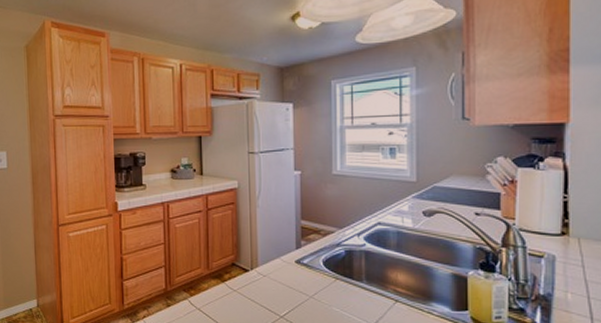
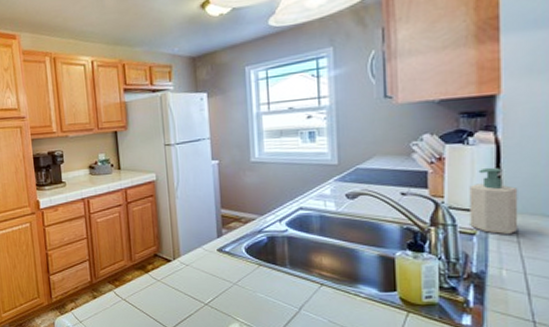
soap bottle: none [539,192,584,258] -> present [469,167,518,234]

